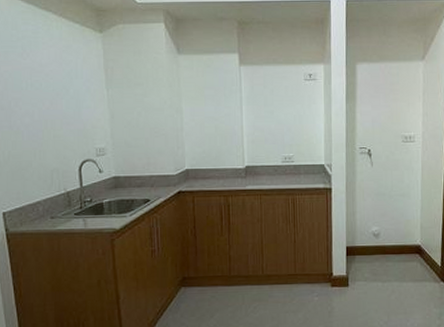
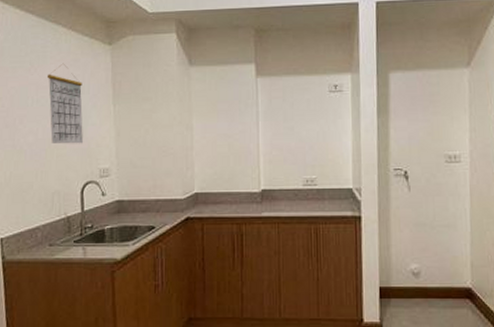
calendar: none [39,49,78,126] -> present [46,63,83,144]

